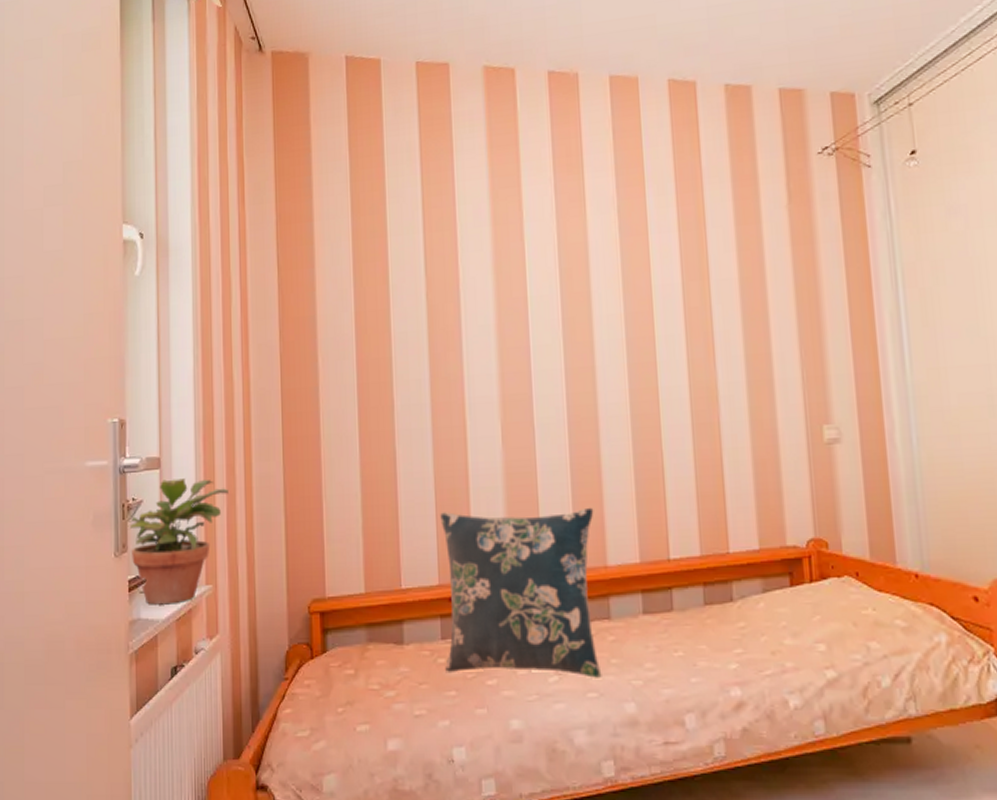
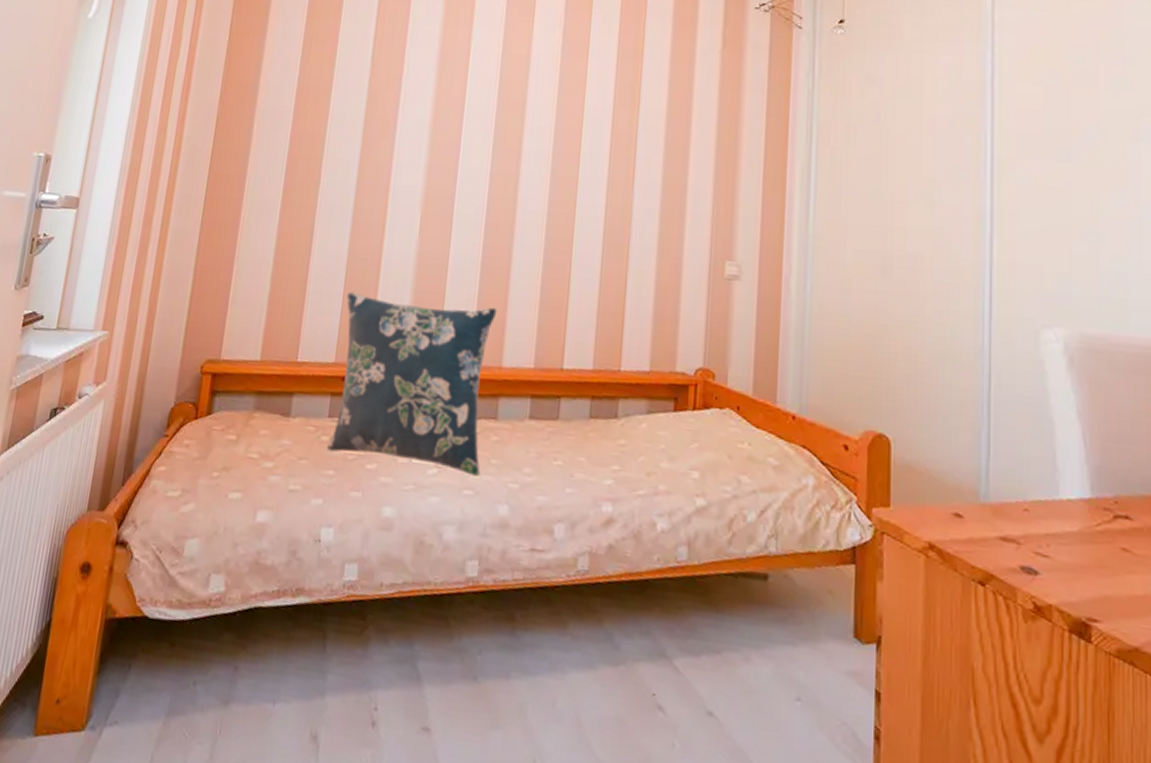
potted plant: present [128,478,228,605] -> none [31,220,142,345]

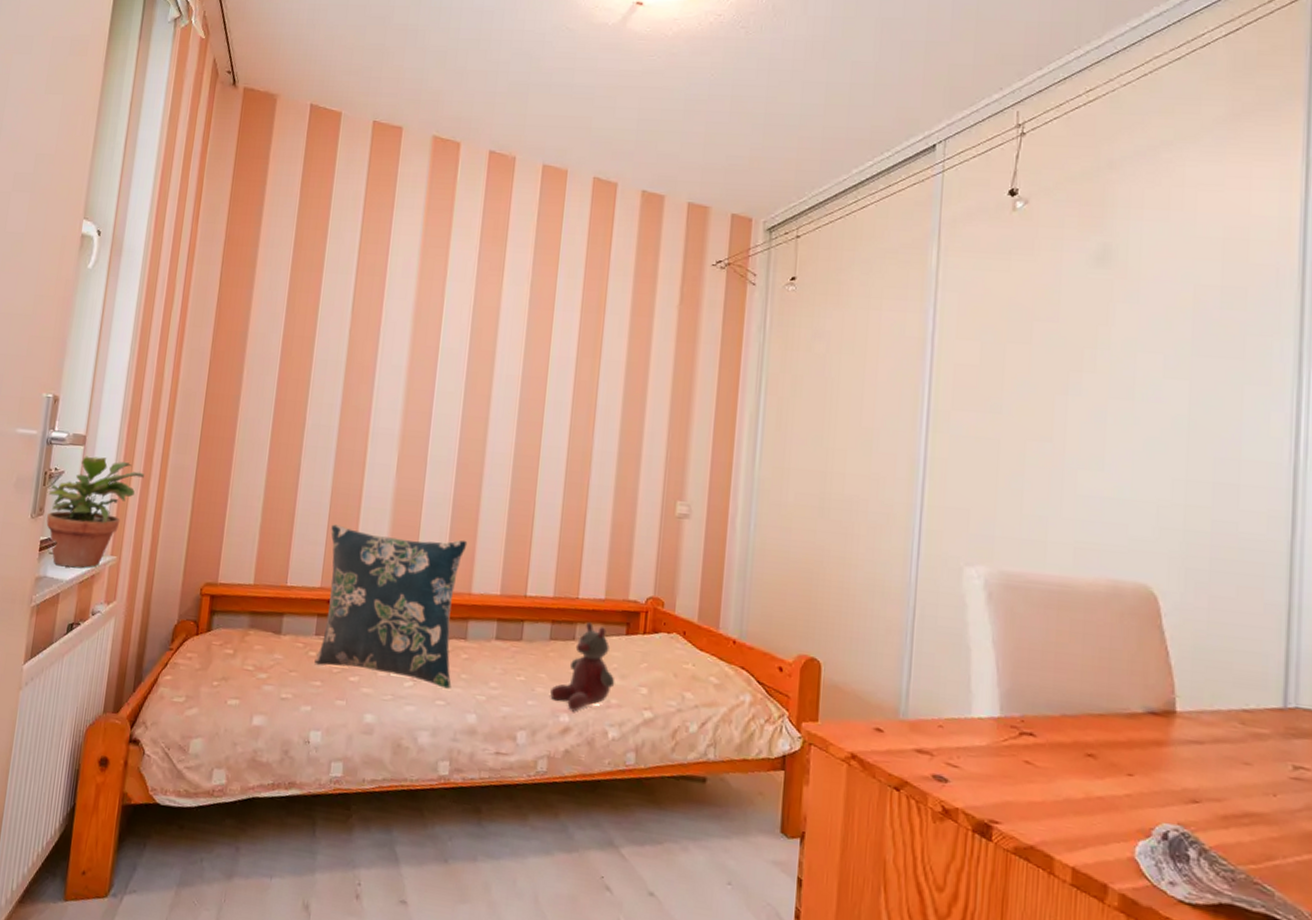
potted plant: none [31,220,142,345] -> present [46,456,144,568]
stuffed bear: none [591,398,663,499] -> present [550,622,615,710]

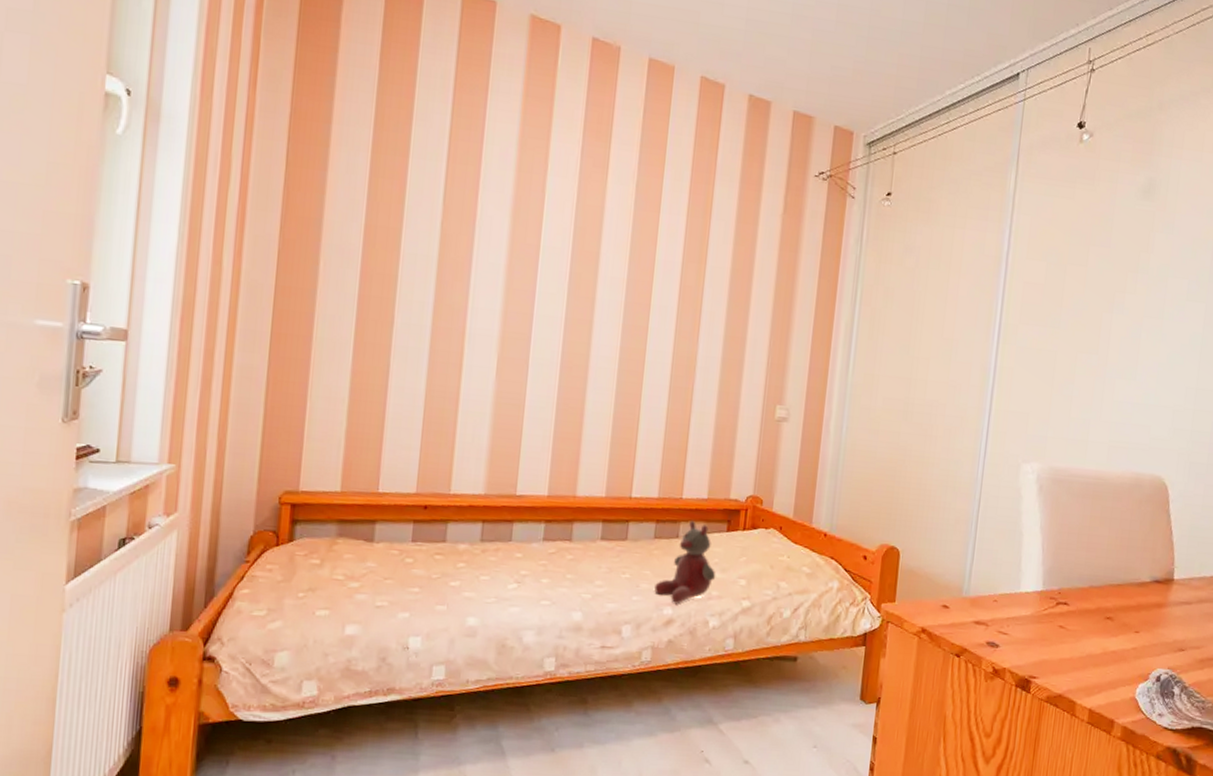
potted plant: present [46,456,144,568] -> none [81,352,204,478]
pillow: present [314,524,468,689] -> none [412,428,572,589]

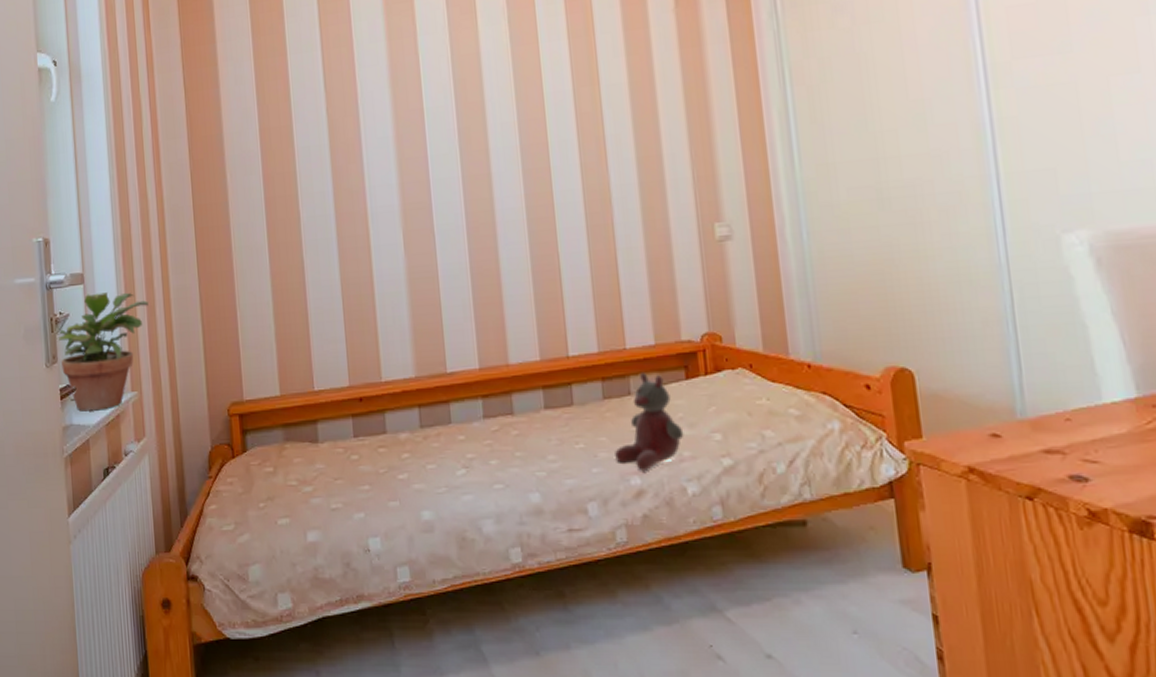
potted plant: none [81,352,204,478] -> present [56,292,148,412]

